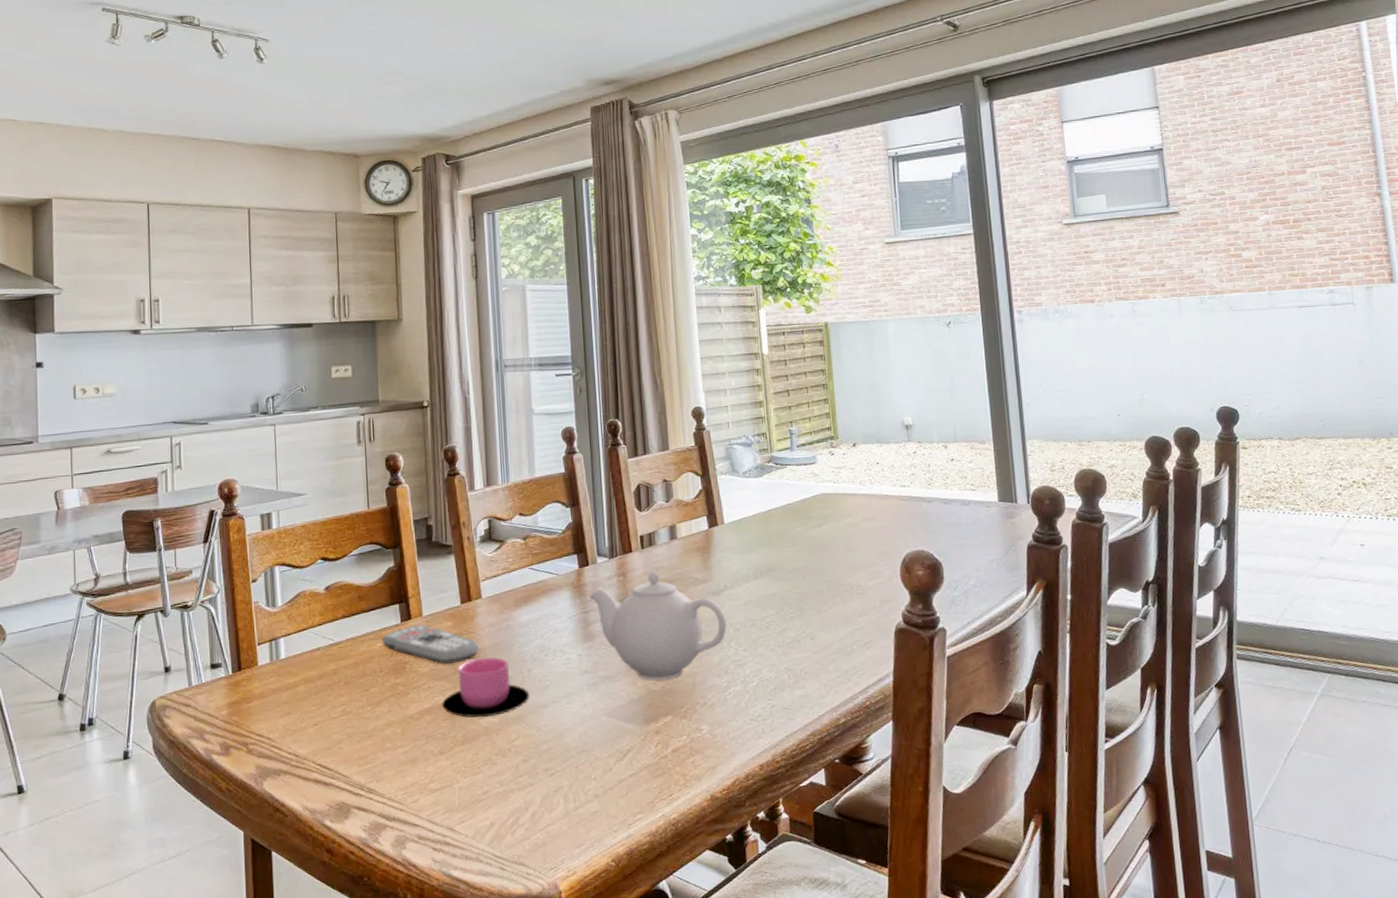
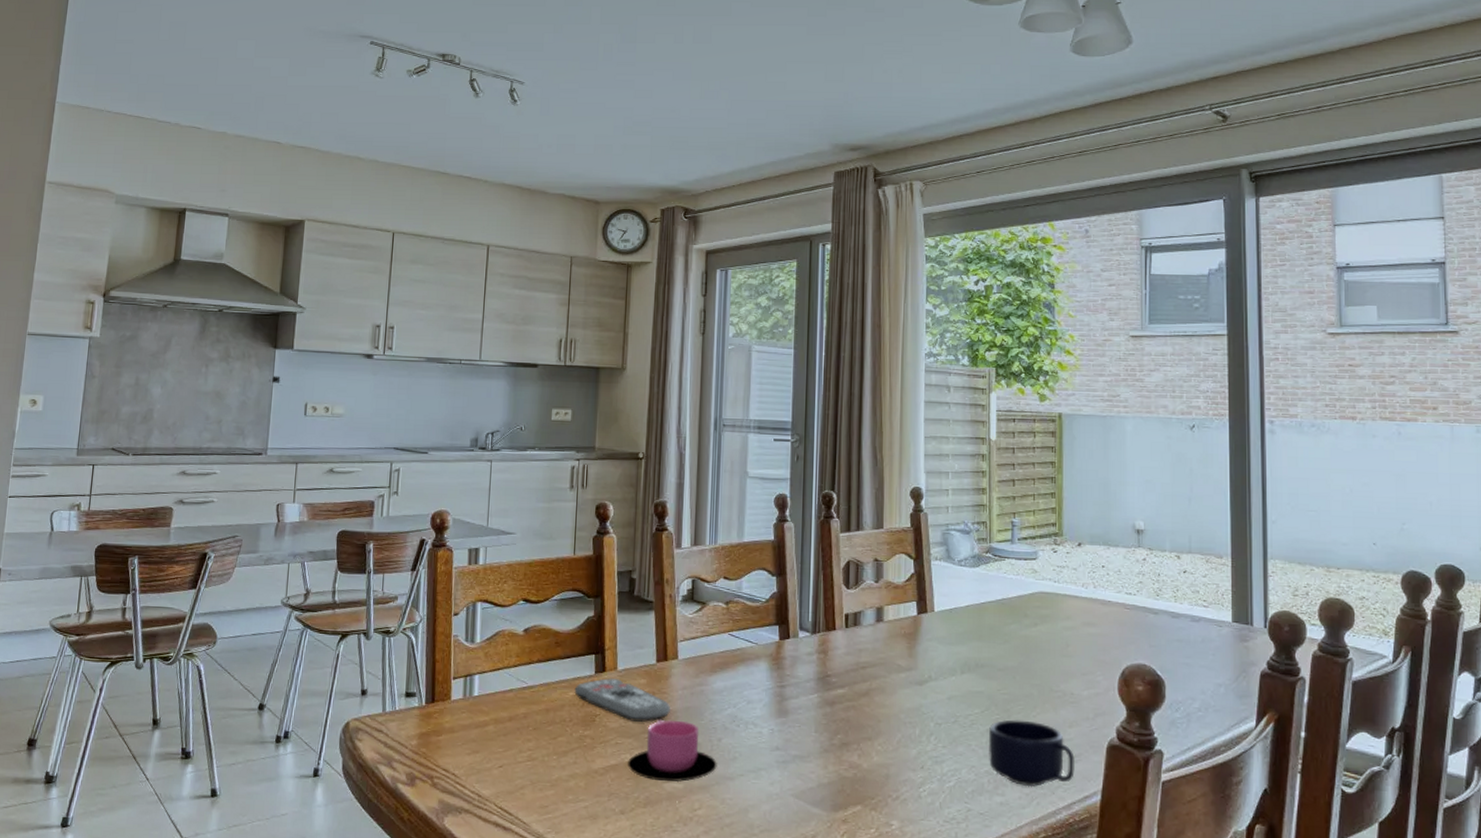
teapot: present [589,571,727,681] -> none [787,652,927,768]
mug: none [785,615,867,678] -> present [989,719,1075,787]

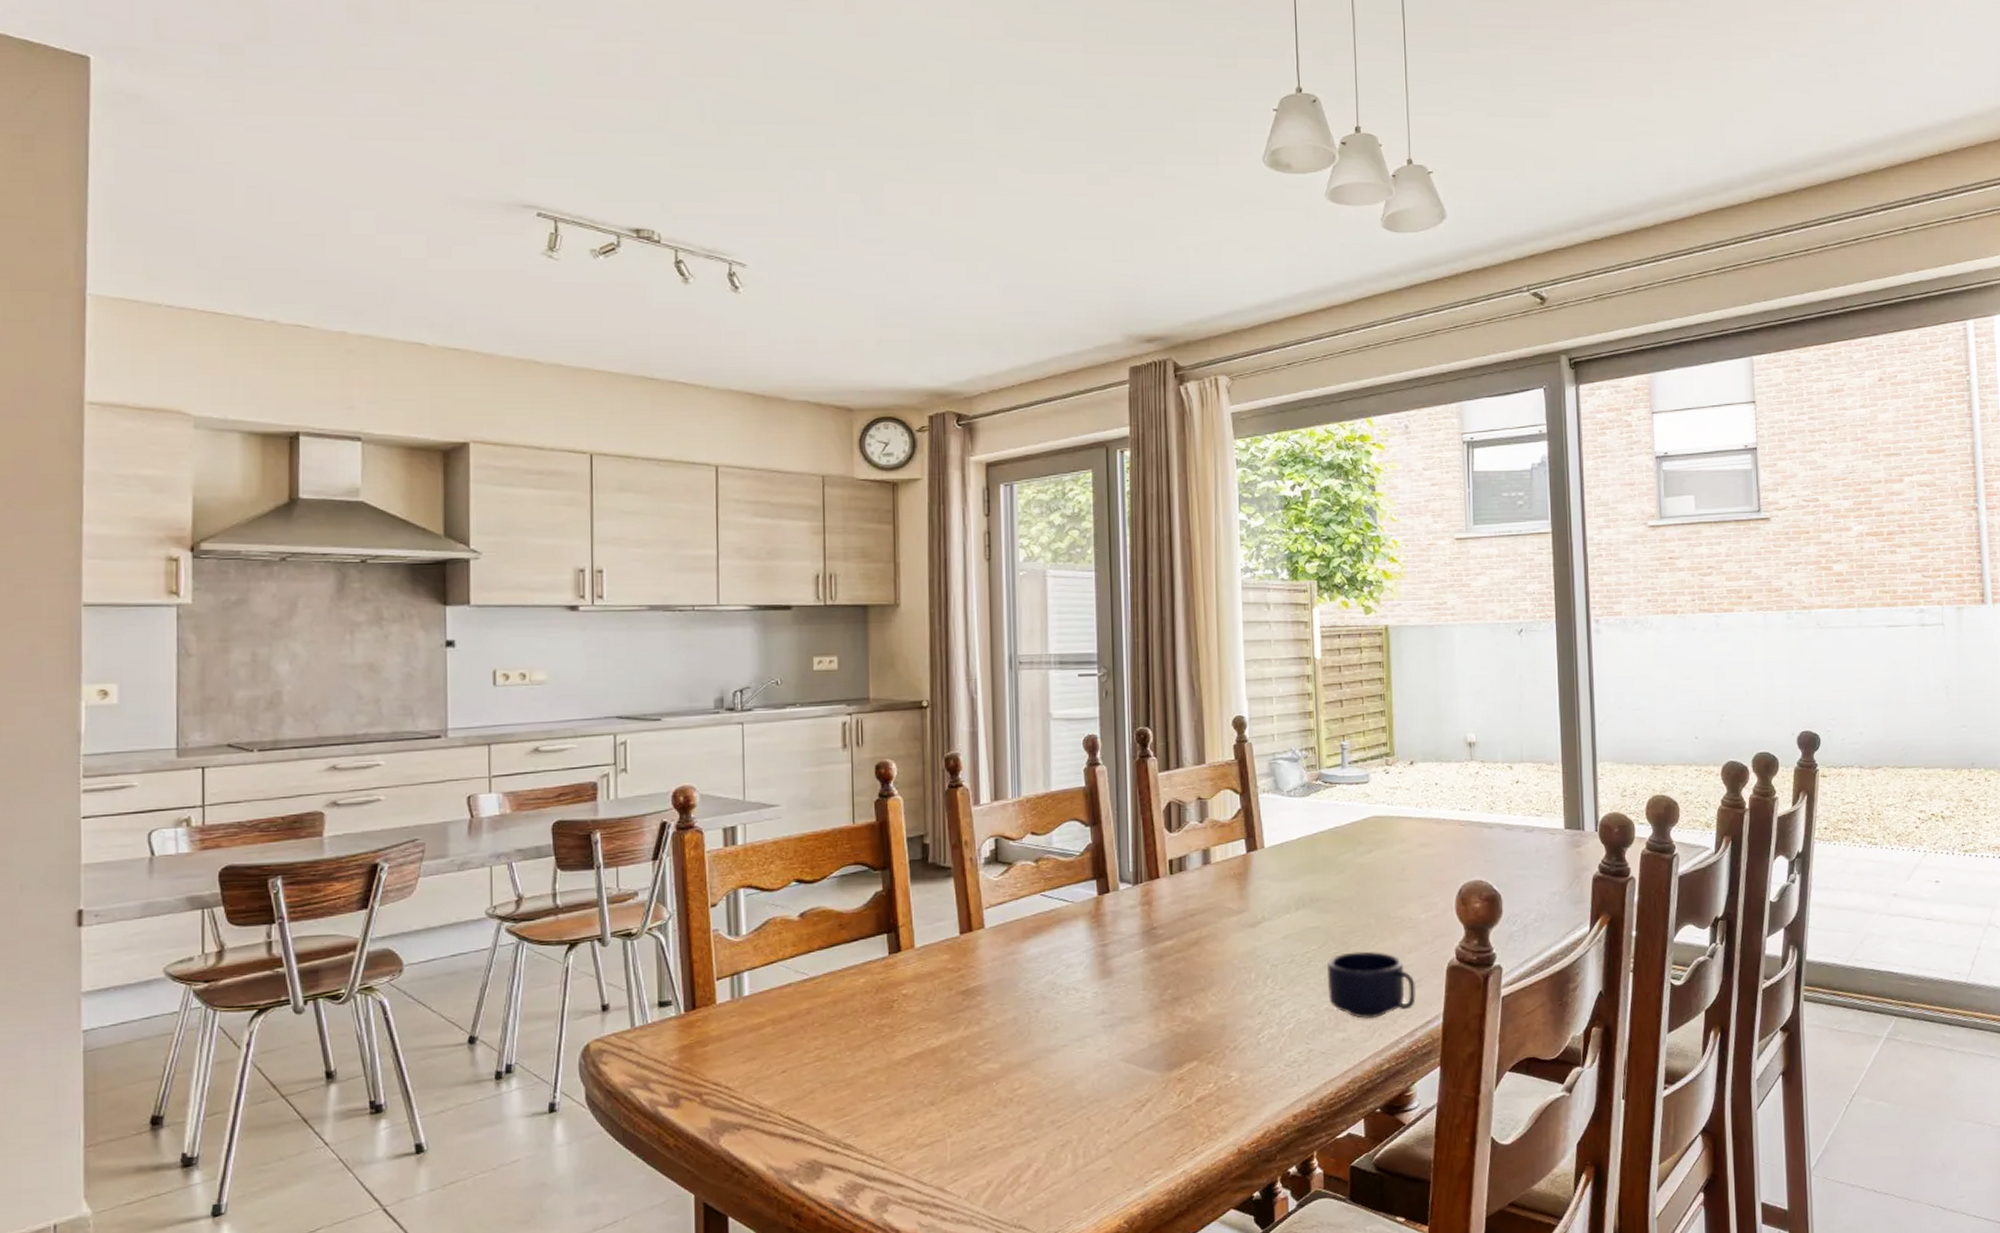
remote control: present [574,677,670,722] -> none [865,957,979,1003]
cup: present [628,719,717,783] -> none [935,995,1037,1064]

